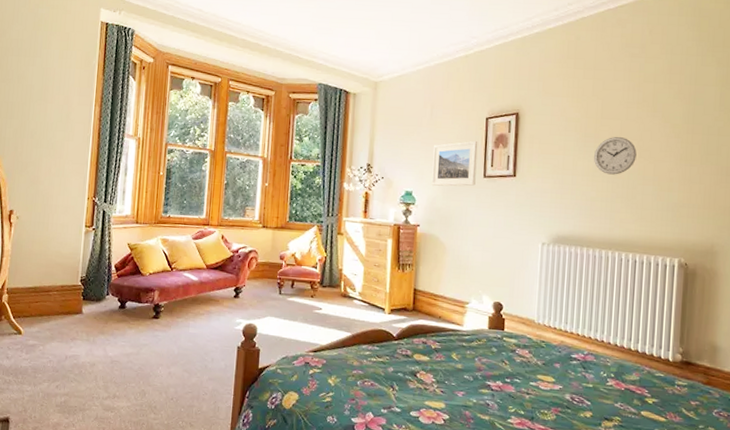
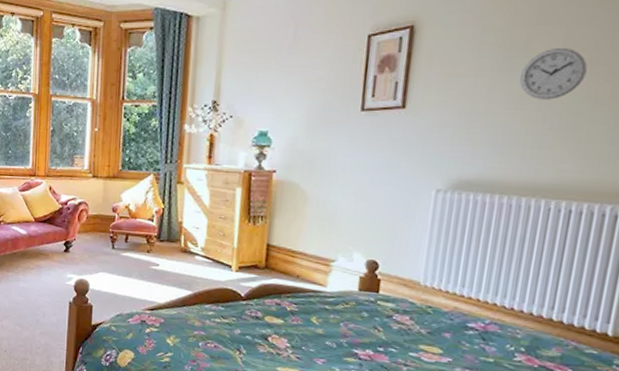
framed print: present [431,140,478,186] -> none [292,65,356,124]

